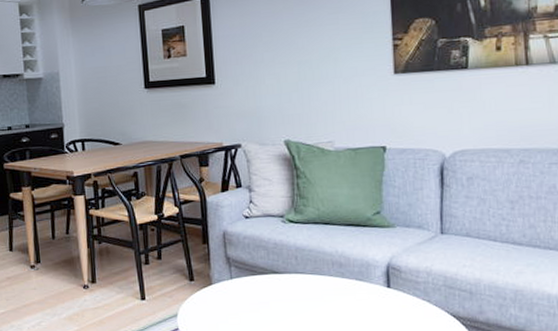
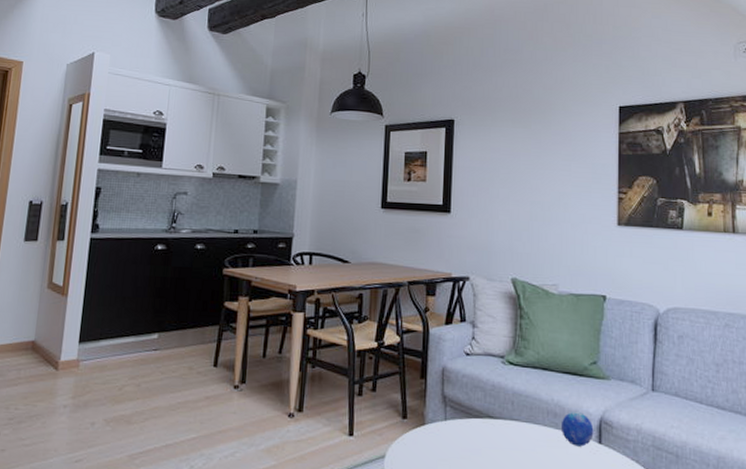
decorative orb: none [347,261,382,292] -> present [560,412,594,447]

